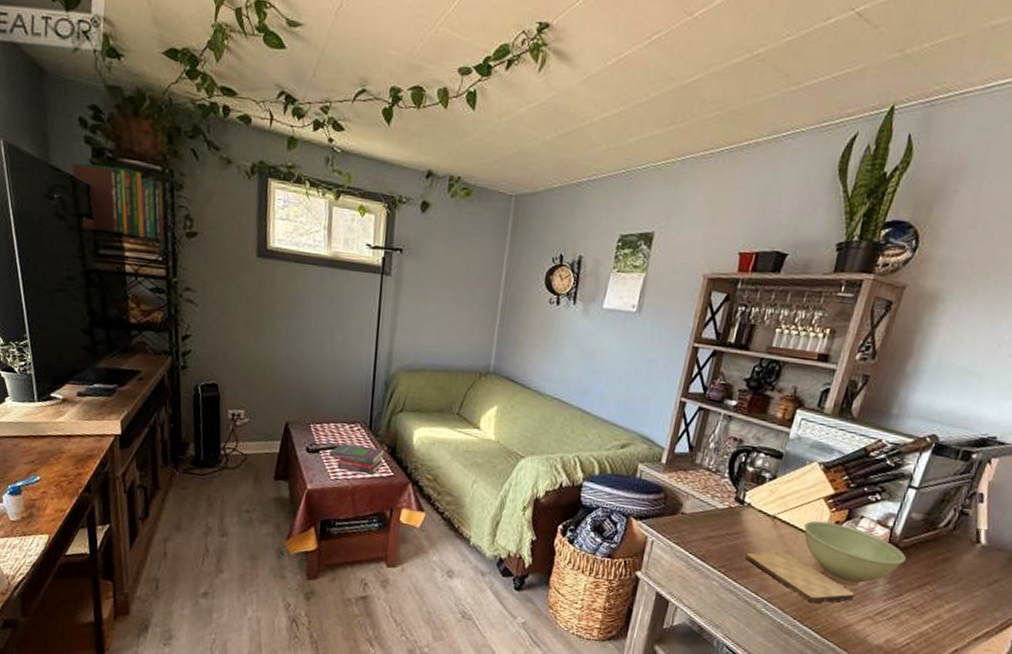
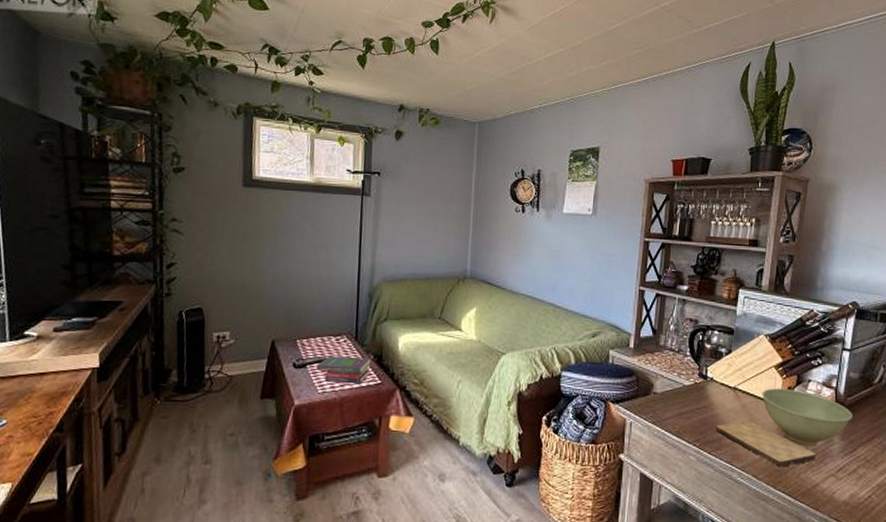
books: present [72,163,165,242] -> none [61,111,152,178]

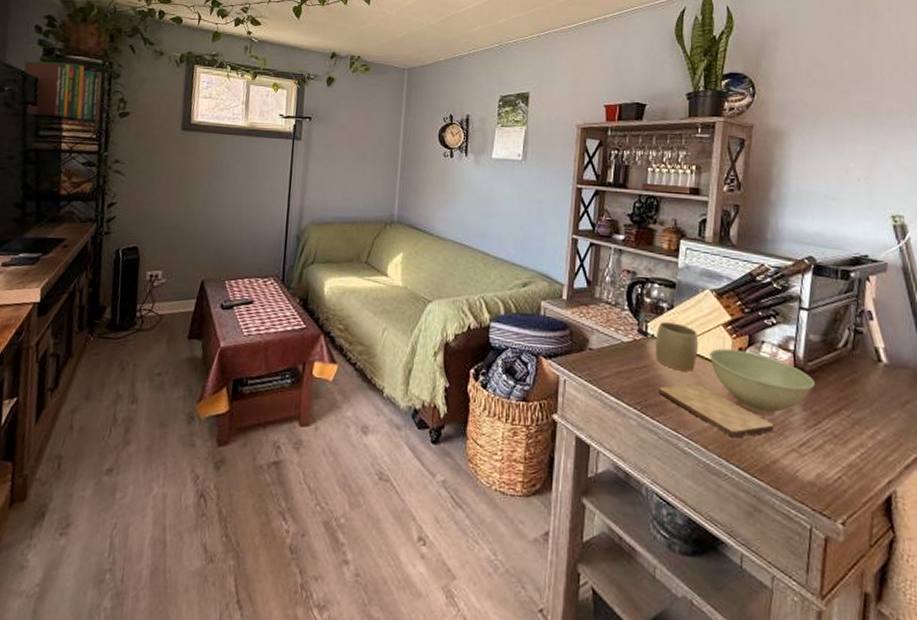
books: none [61,111,152,178] -> present [23,60,102,122]
books: present [316,356,371,384] -> none [242,298,297,328]
mug: none [714,366,753,410] -> present [655,322,699,371]

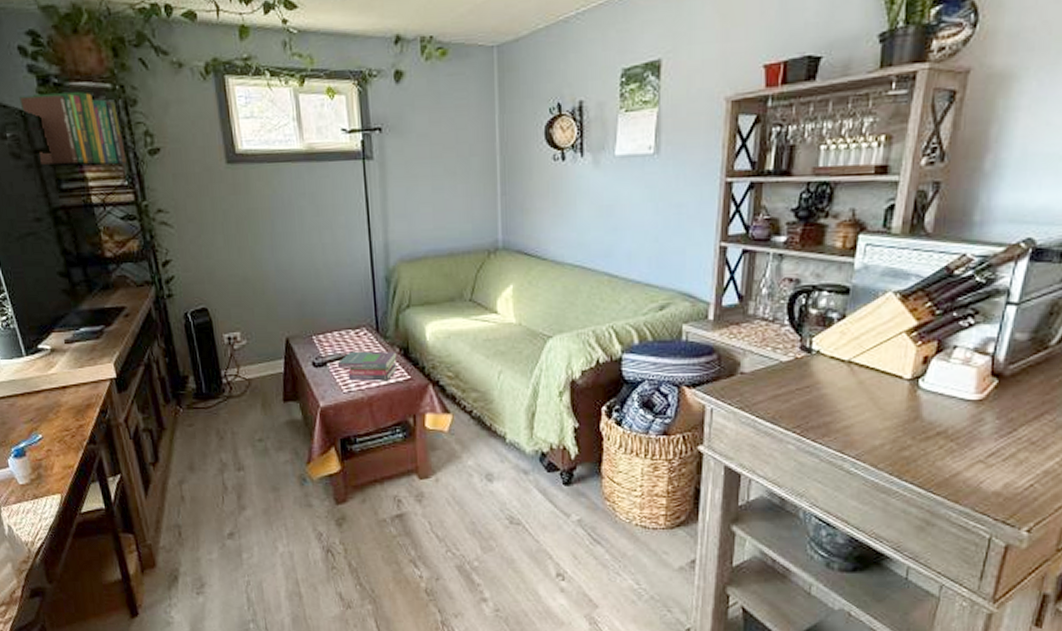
books: none [242,298,297,328] -> present [337,351,397,381]
mug: present [655,322,699,371] -> none [820,335,875,388]
cutting board: present [657,383,774,439] -> none [821,400,958,454]
bowl: present [709,348,815,416] -> none [887,358,1015,428]

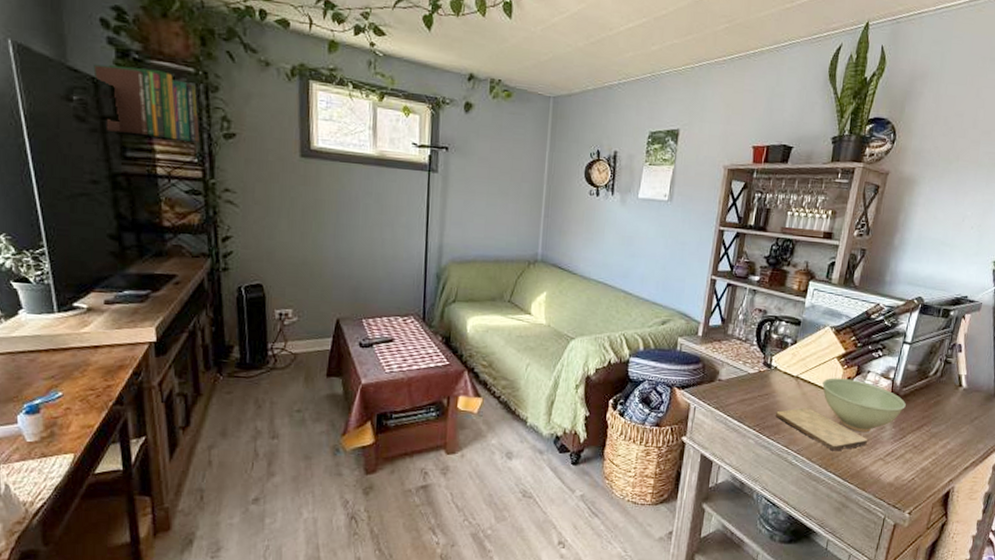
books: present [337,351,397,381] -> none [382,336,439,365]
cutting board: none [821,400,958,454] -> present [775,408,867,451]
bowl: none [887,358,1015,428] -> present [822,377,906,433]

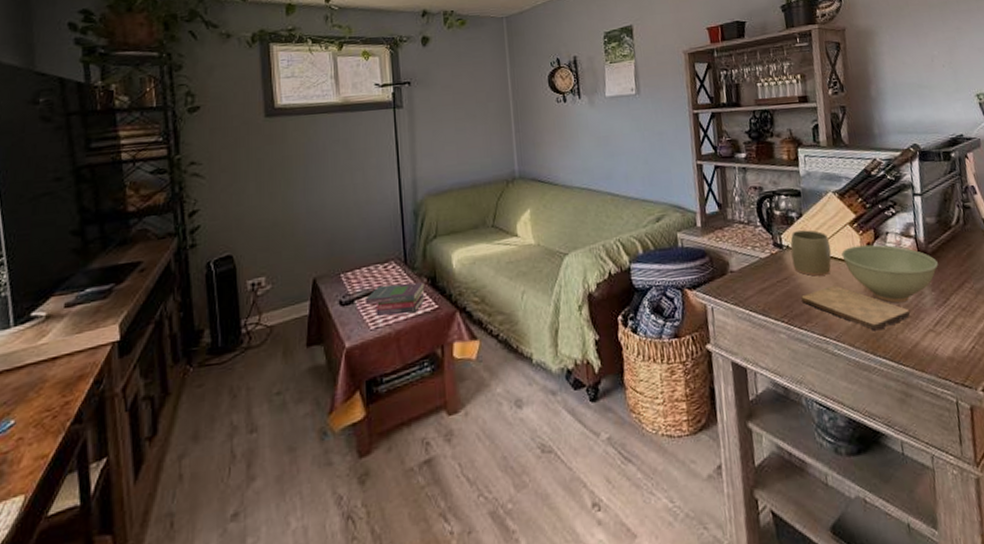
books: present [93,64,200,144] -> none [60,60,164,127]
books: none [382,336,439,365] -> present [364,282,425,316]
mug: none [776,355,815,398] -> present [790,230,832,276]

